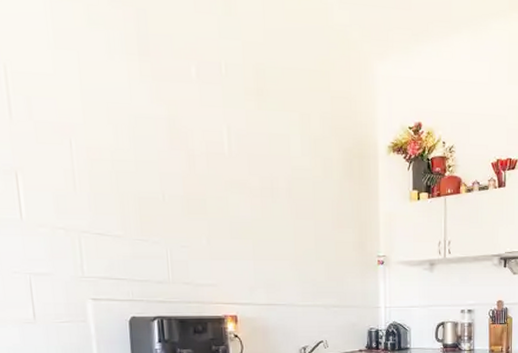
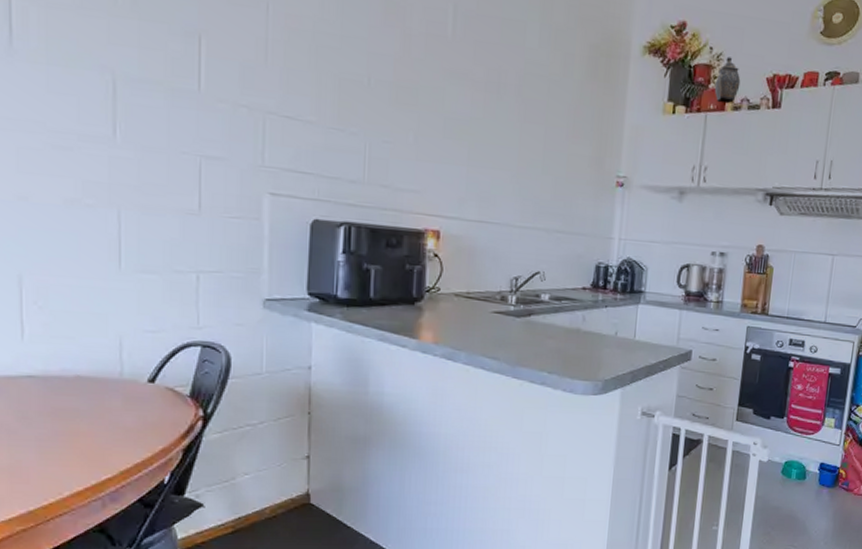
decorative jar: none [450,148,471,188] -> present [714,56,741,104]

